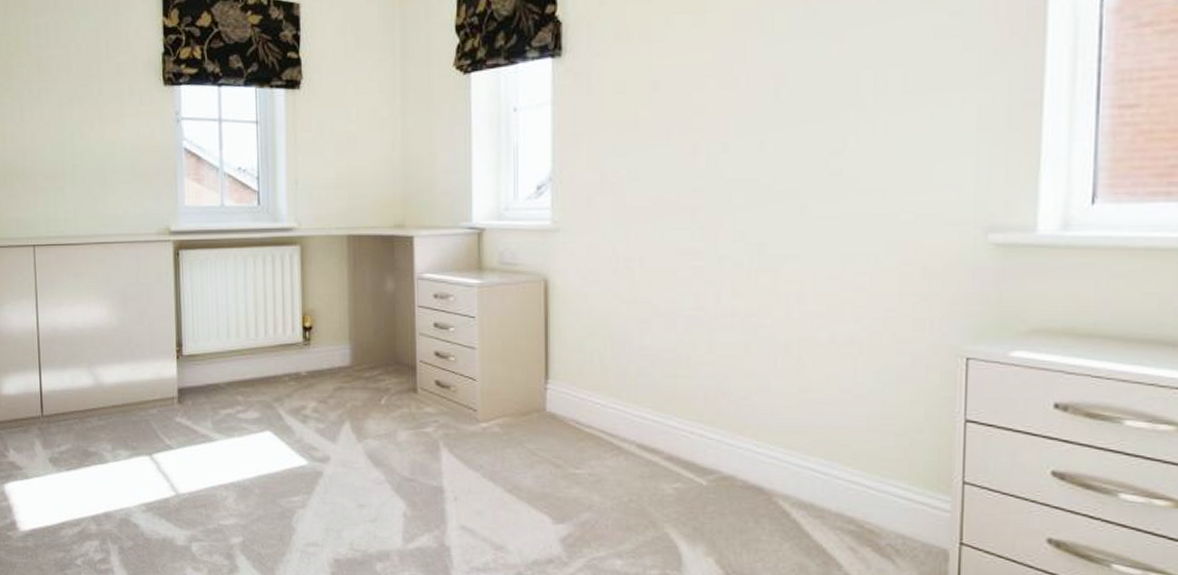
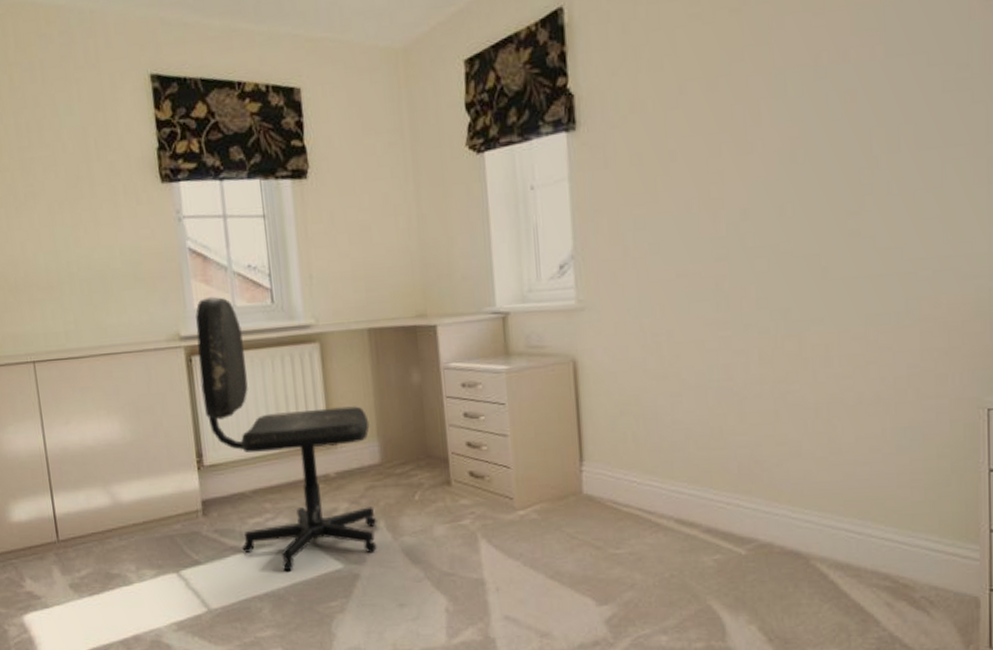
office chair: none [185,195,343,464] -> present [195,296,377,572]

